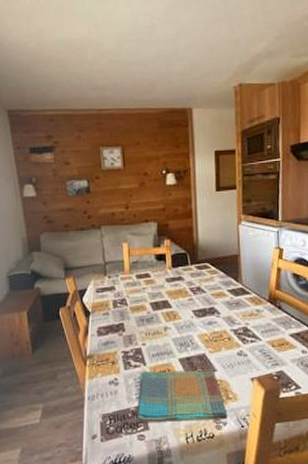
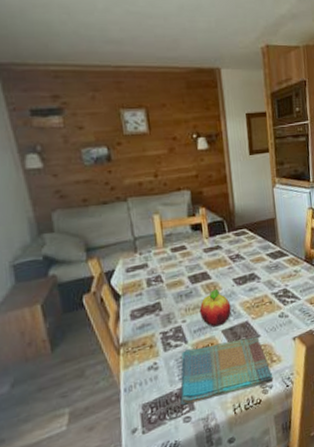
fruit: none [159,318,189,354] -> present [199,289,232,327]

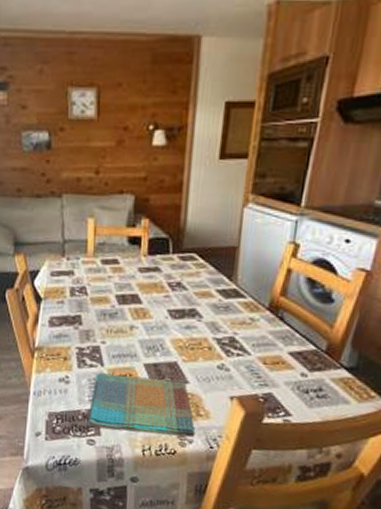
fruit: present [199,289,232,327] -> none [122,316,160,359]

